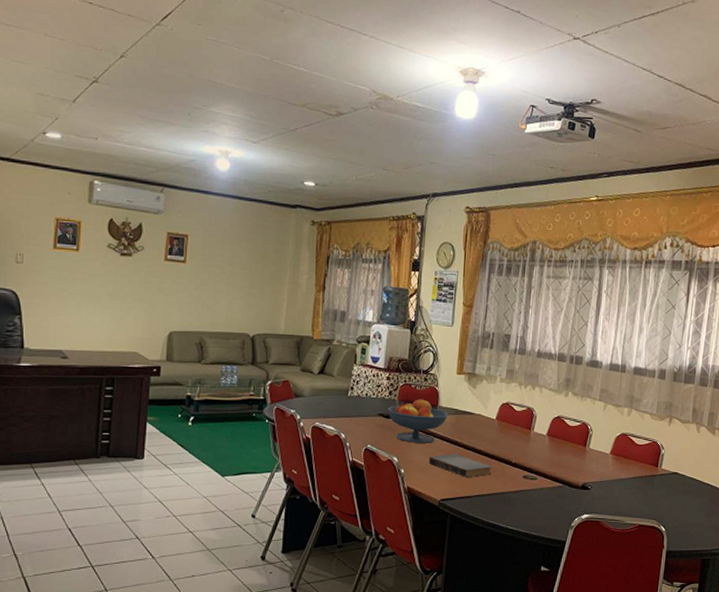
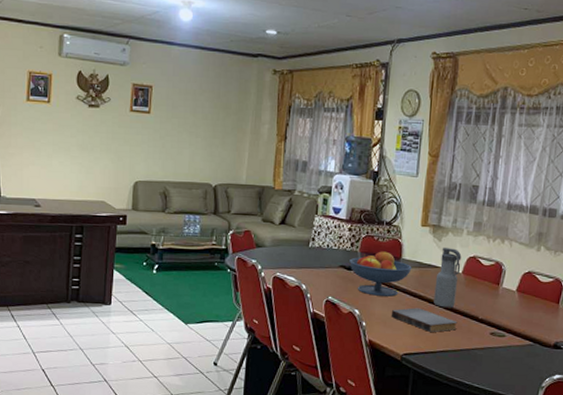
water bottle: none [469,395,495,453] -> present [434,248,462,308]

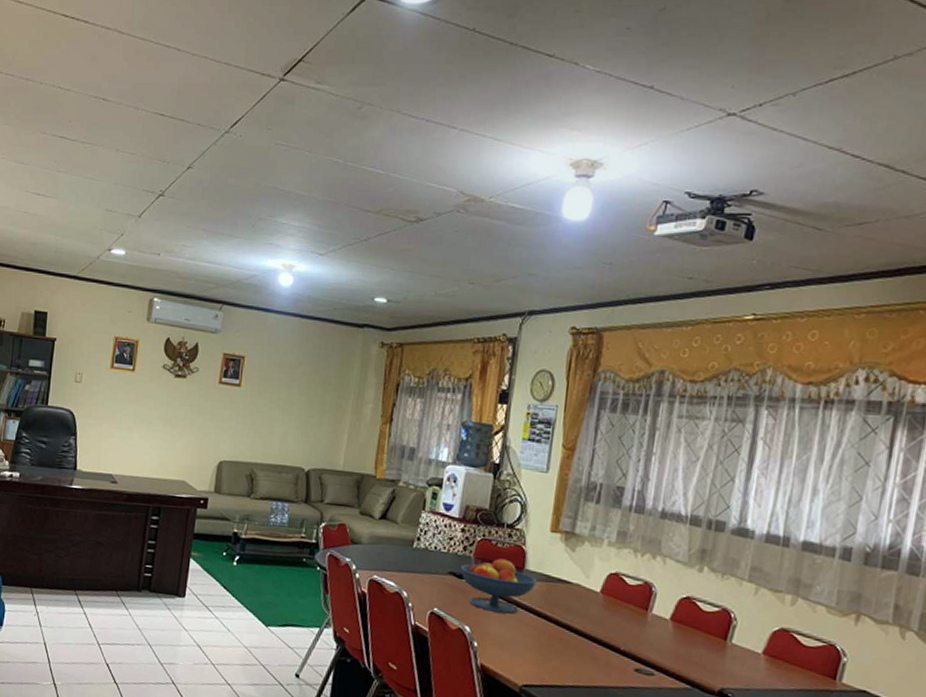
book: present [391,307,458,333] -> none [509,629,593,663]
water bottle: present [434,248,462,308] -> none [563,560,601,634]

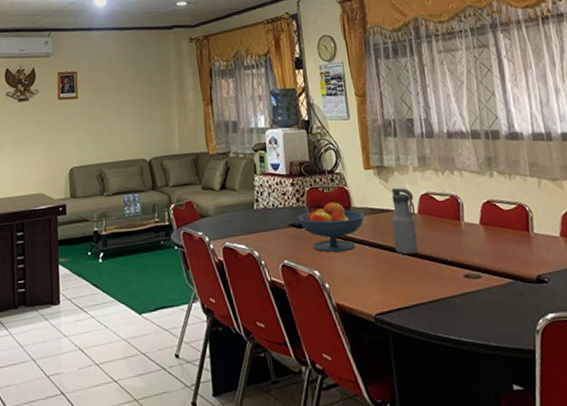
water bottle: none [563,560,601,634] -> present [391,188,419,255]

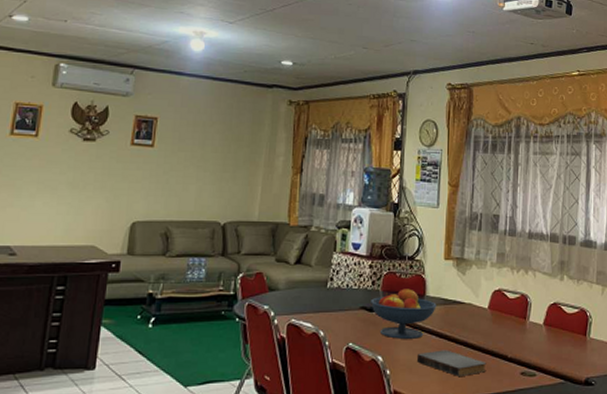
book: none [353,258,428,286] -> present [416,350,487,377]
water bottle: present [391,188,419,255] -> none [461,282,487,348]

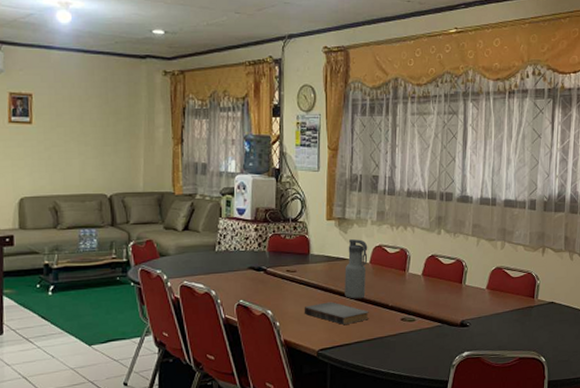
fruit bowl: present [371,288,437,339] -> none [258,248,321,294]
water bottle: none [461,282,487,348] -> present [344,239,368,299]

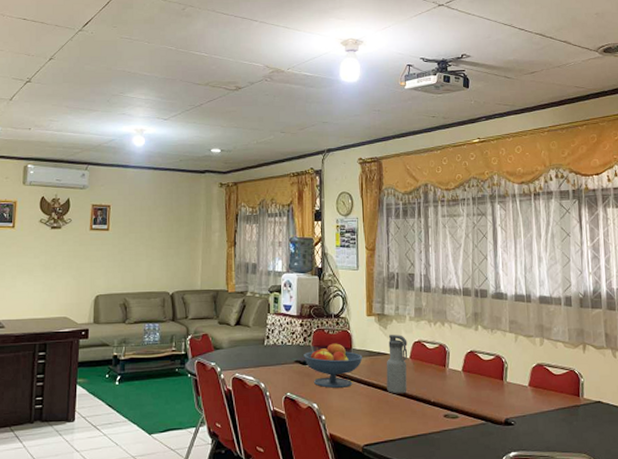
fruit bowl: none [258,248,321,294] -> present [304,343,363,388]
book: present [304,302,369,326] -> none [348,396,412,421]

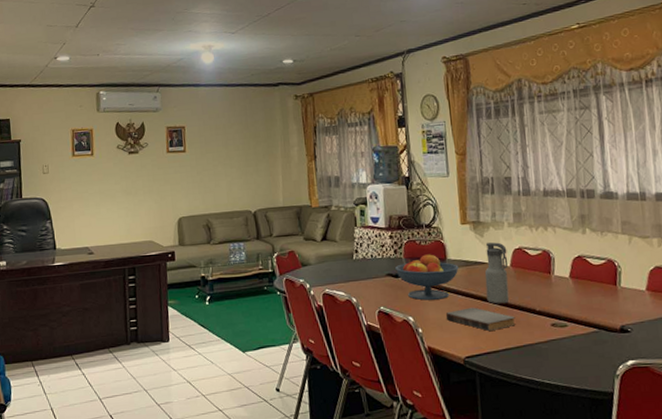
book: none [348,396,412,421] -> present [445,307,516,332]

